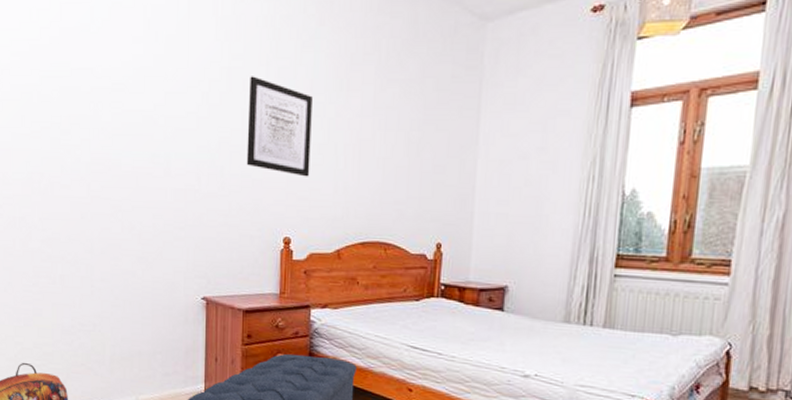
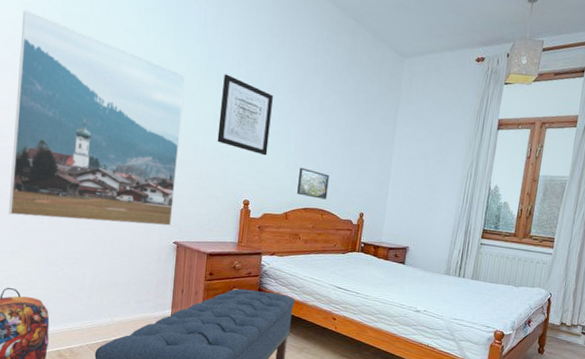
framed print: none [18,30,204,278] -> present [8,10,186,226]
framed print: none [351,188,392,229] -> present [297,167,329,200]

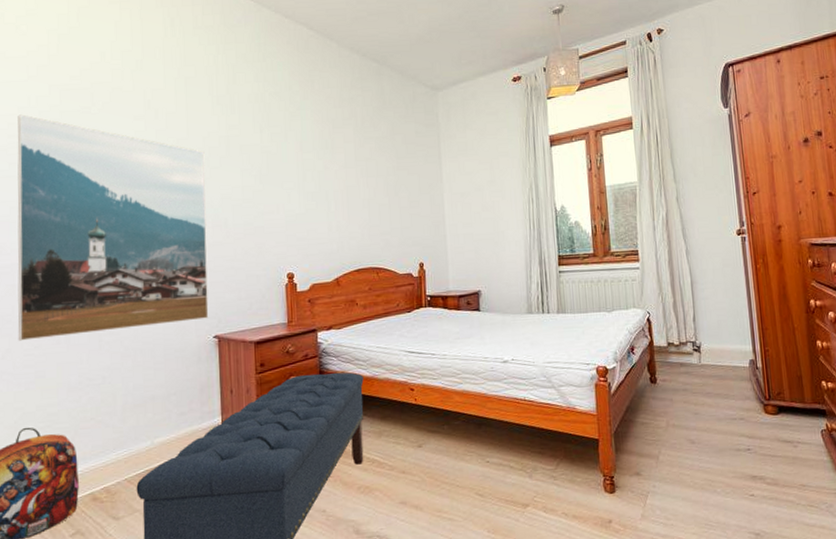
wall art: present [217,74,273,156] -> none [246,142,306,221]
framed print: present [297,167,329,200] -> none [344,225,380,257]

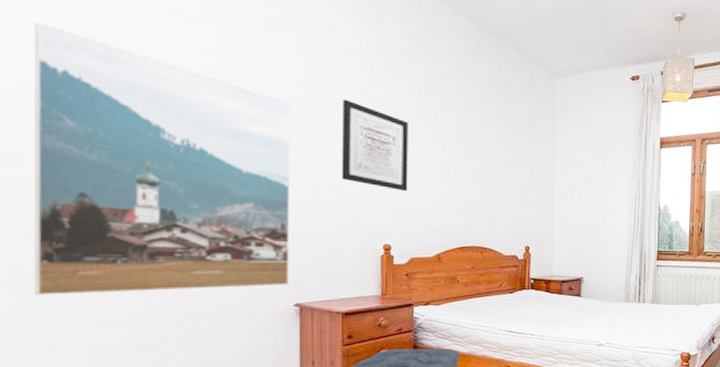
wall art: none [246,142,306,221] -> present [341,99,408,192]

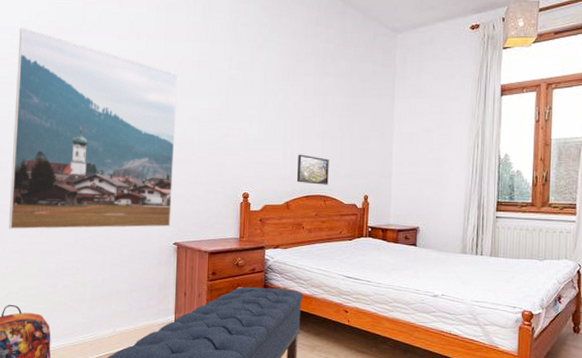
wall art: present [341,99,408,192] -> none [212,68,266,146]
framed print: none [449,201,486,235] -> present [297,154,329,185]

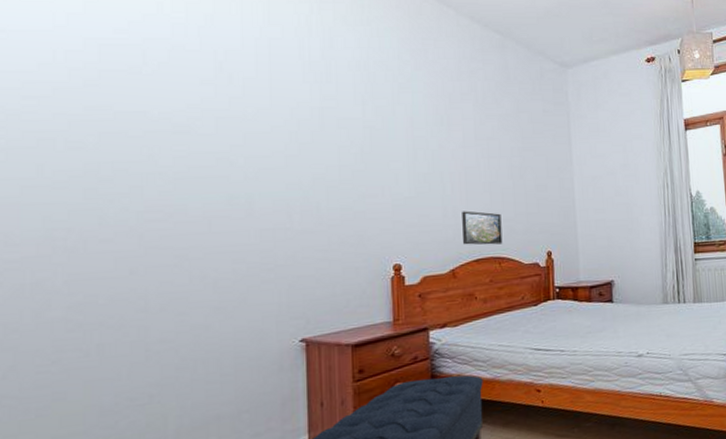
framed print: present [8,28,178,230] -> none [27,72,294,355]

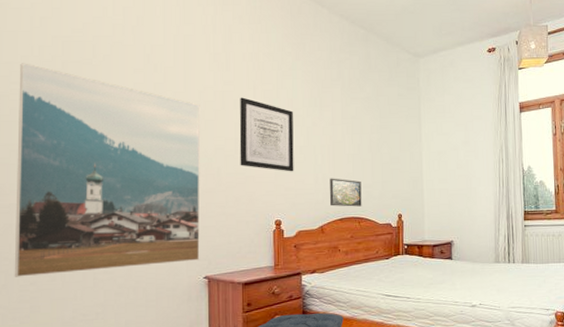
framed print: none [27,72,294,355] -> present [14,63,201,277]
wall art: none [344,115,417,205] -> present [239,97,294,172]

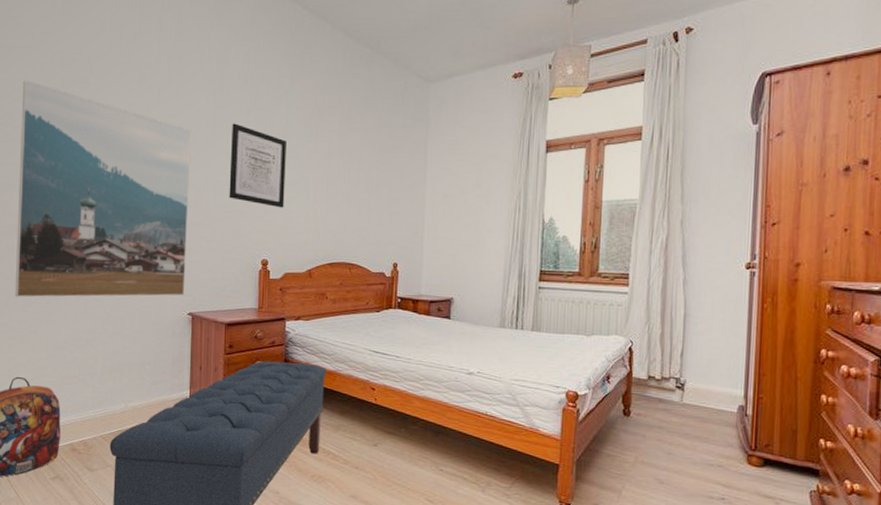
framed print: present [330,178,362,207] -> none [320,217,355,251]

